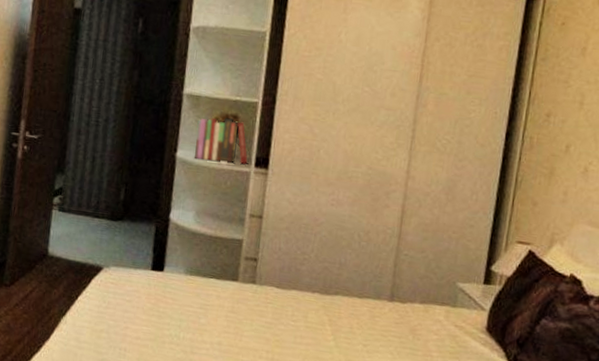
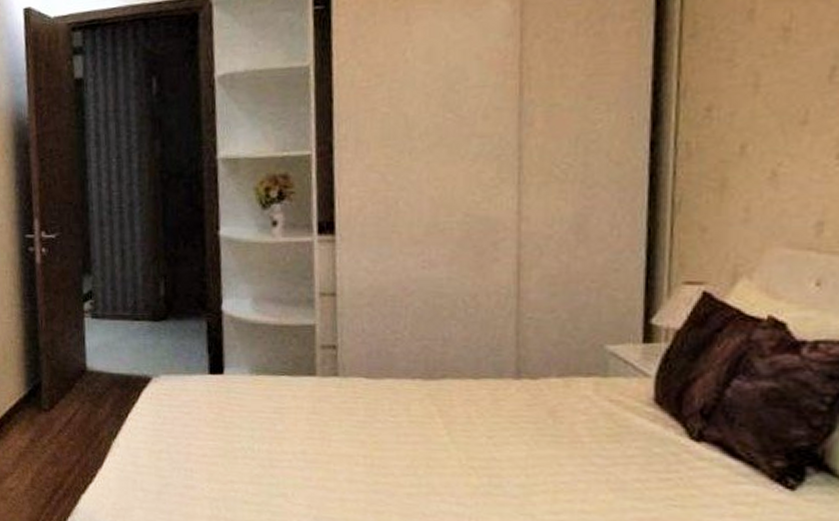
books: present [195,117,248,165] -> none [239,179,308,236]

